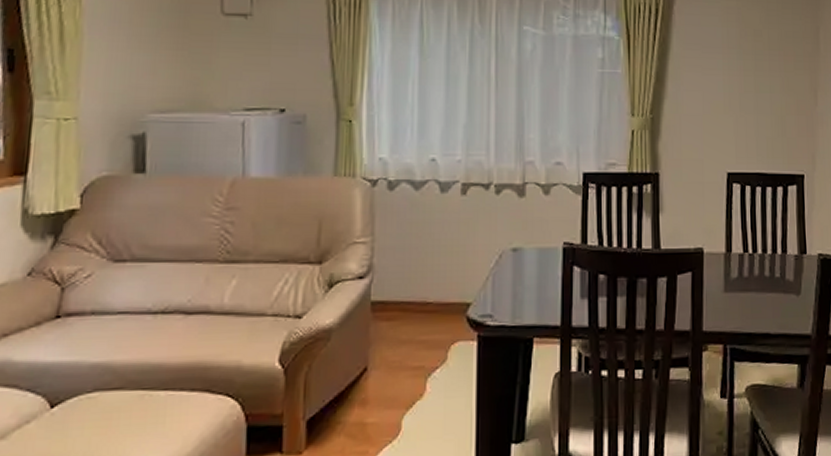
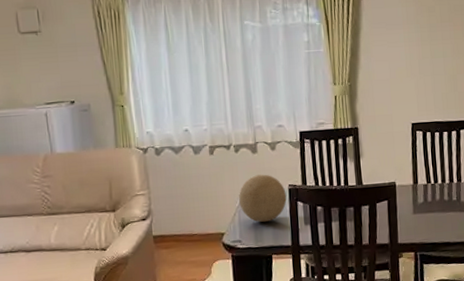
decorative ball: none [495,226,559,292] -> present [239,174,287,223]

